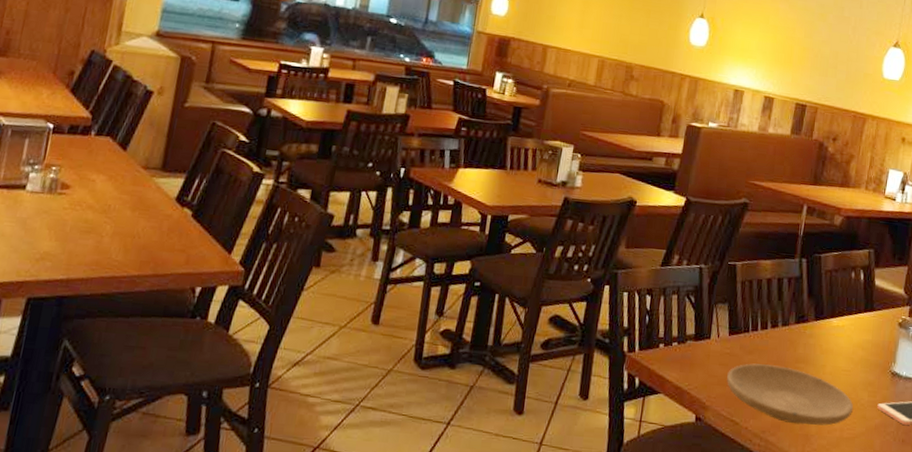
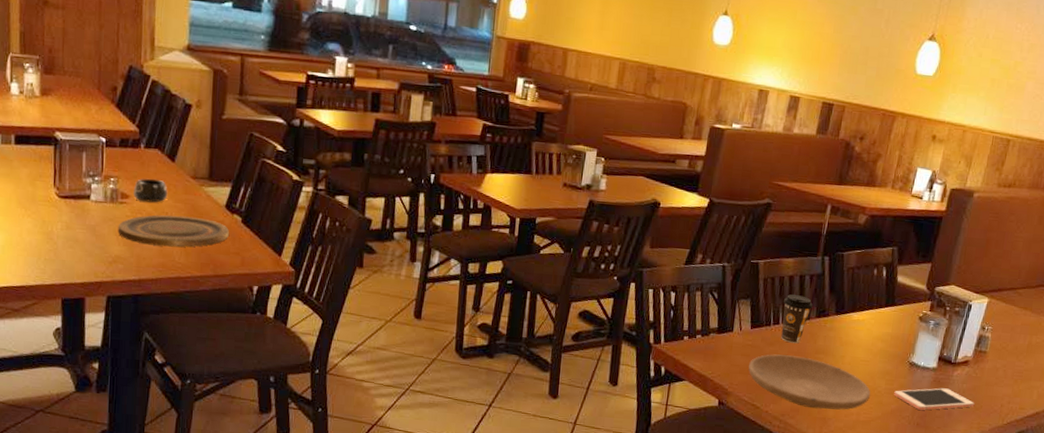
plate: none [51,207,177,244] -> present [118,215,230,248]
mug: none [75,167,115,194] -> present [133,178,168,203]
coffee cup: none [760,298,791,352] -> present [781,294,813,344]

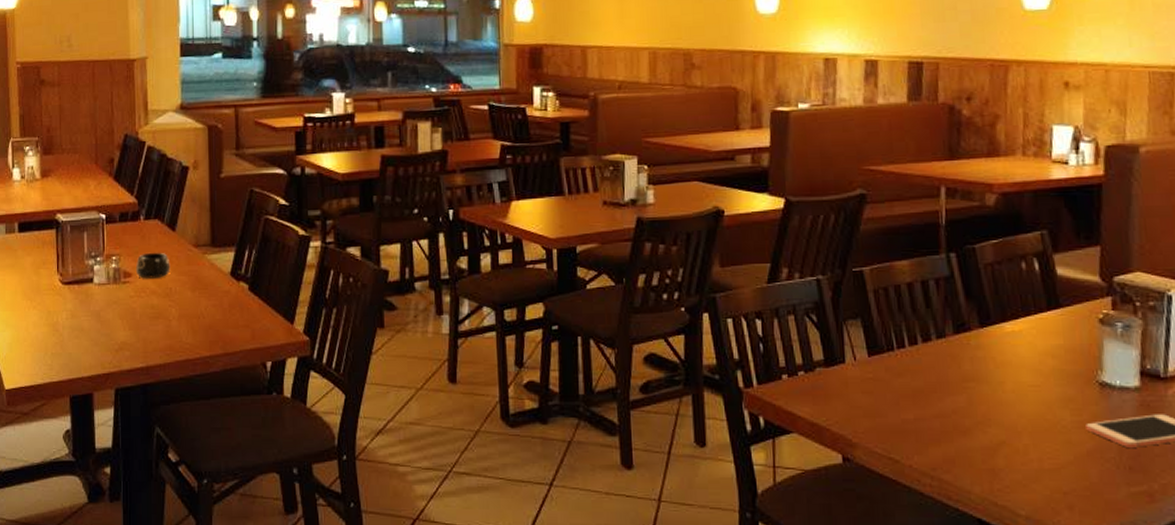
plate: present [118,215,230,248] -> none [122,289,237,326]
plate: present [748,354,871,410] -> none [874,388,1053,457]
coffee cup: present [781,294,813,344] -> none [906,307,946,371]

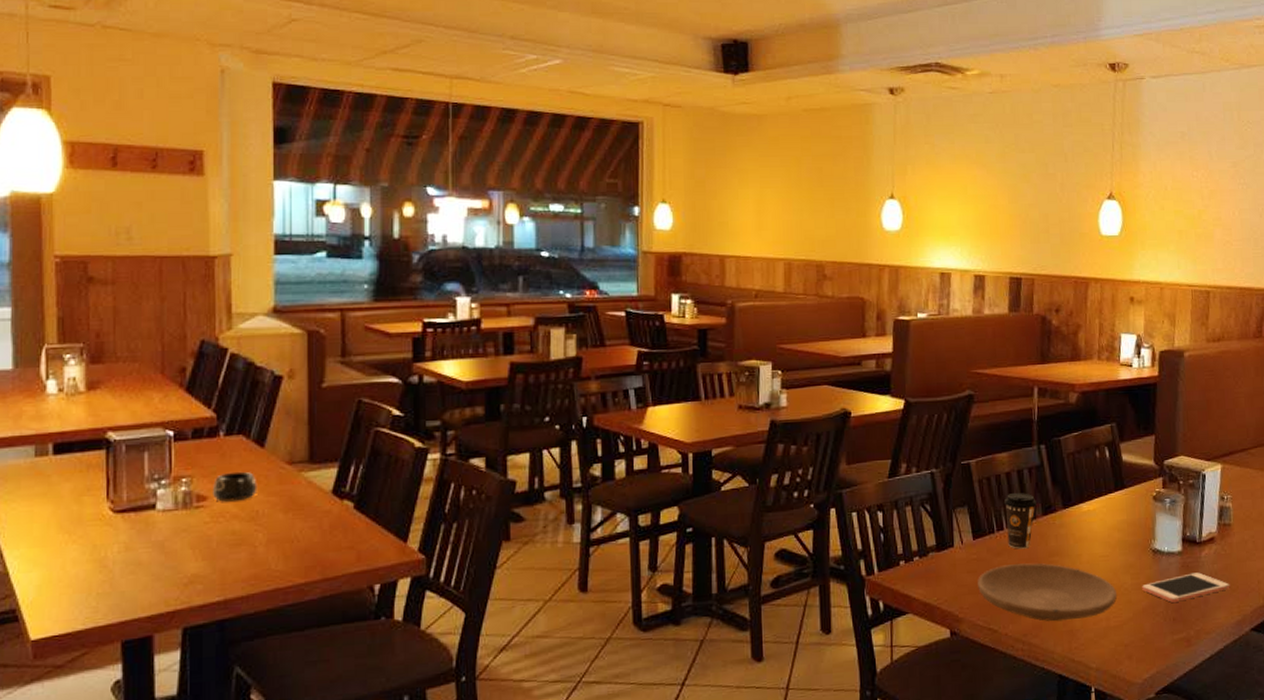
plate: none [874,388,1053,457] -> present [978,563,1118,622]
coffee cup: none [906,307,946,371] -> present [1004,493,1037,549]

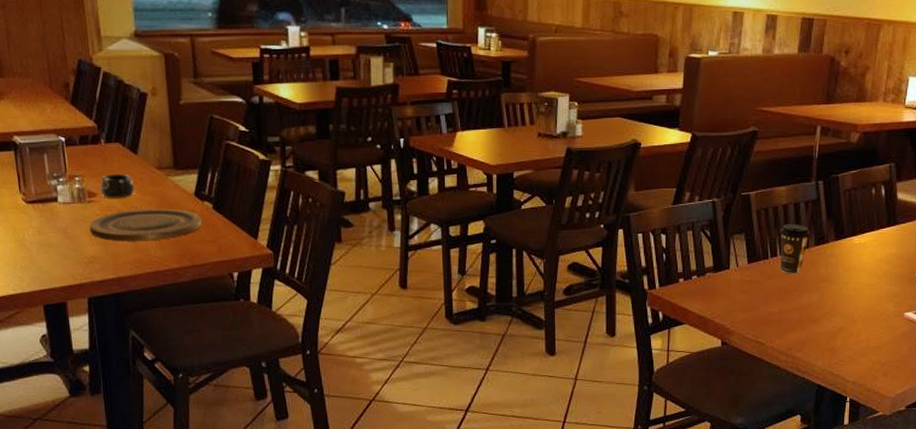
plate: none [194,510,340,555] -> present [89,208,203,242]
plate: present [978,563,1118,622] -> none [749,287,880,340]

